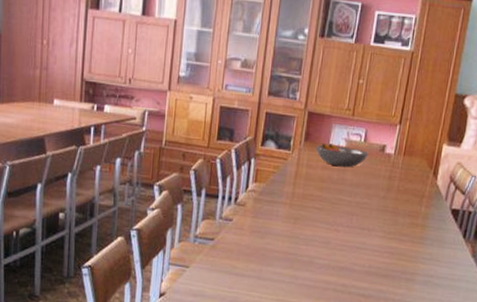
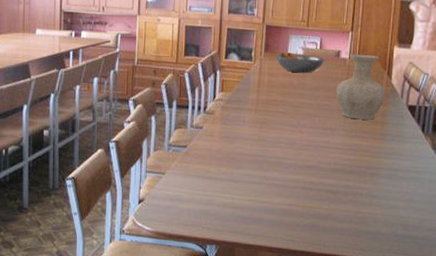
vase: none [376,149,430,222] -> present [335,54,386,120]

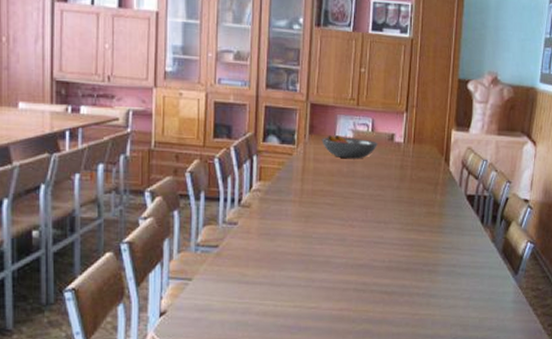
vase: present [335,54,386,120] -> none [389,138,443,211]

